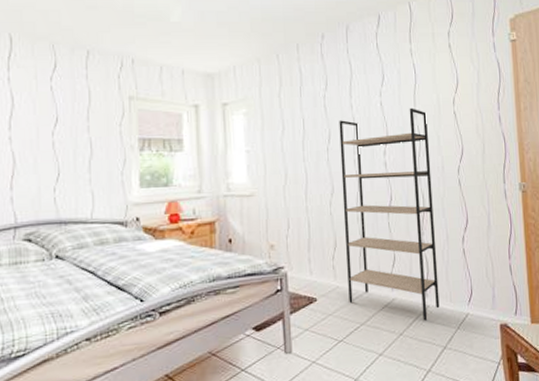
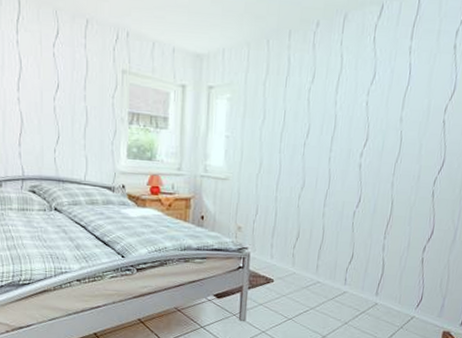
shelving unit: present [339,107,440,321] -> none [303,111,412,316]

